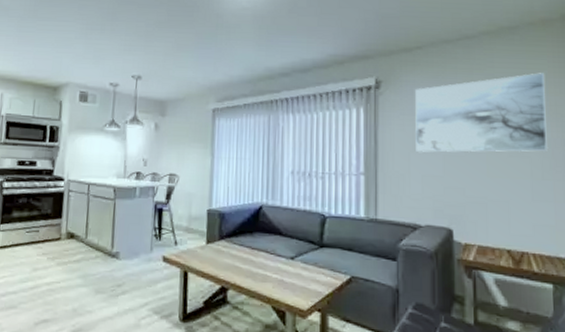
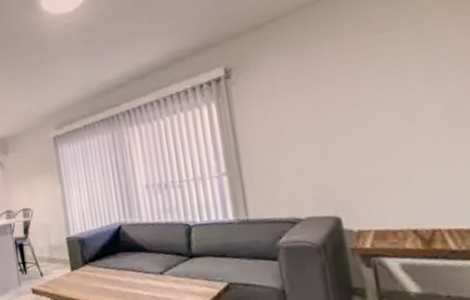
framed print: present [414,73,547,153] -> none [272,14,454,140]

